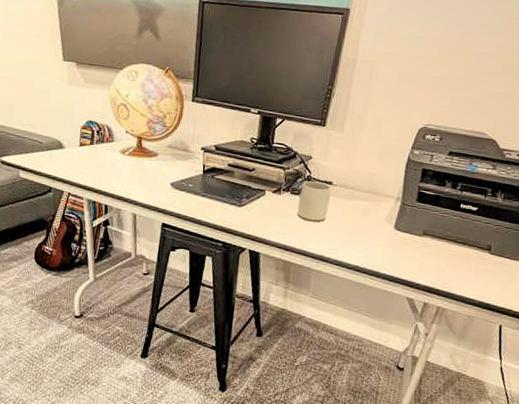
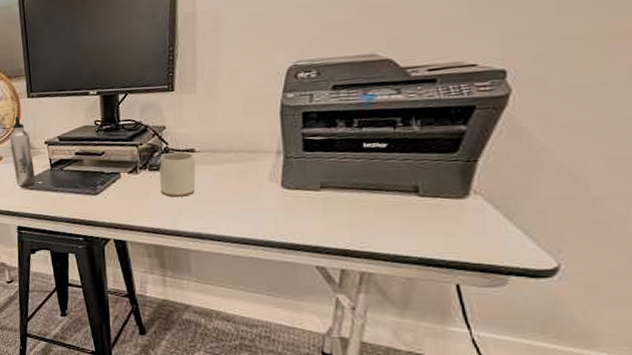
water bottle: none [167,117,188,187] -> present [10,116,36,187]

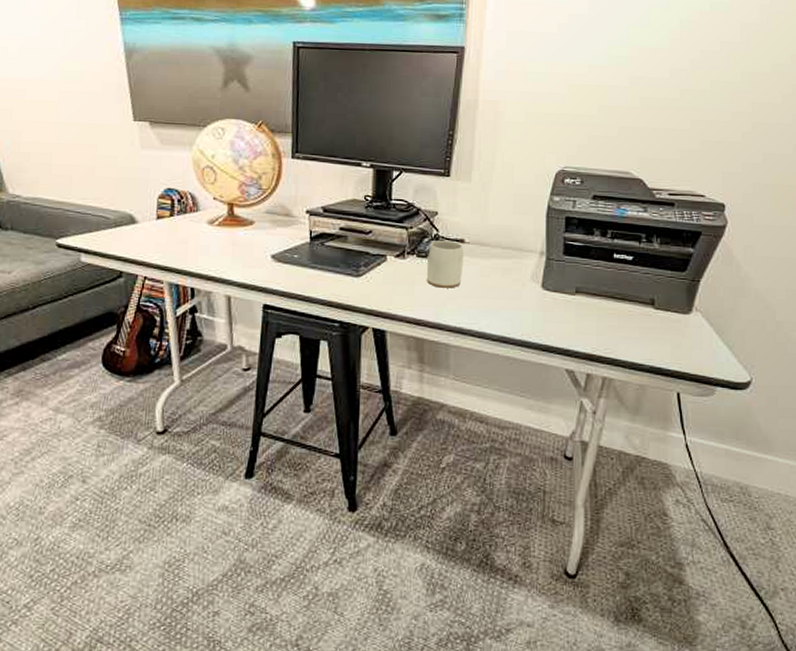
water bottle: present [10,116,36,187] -> none [265,177,292,259]

